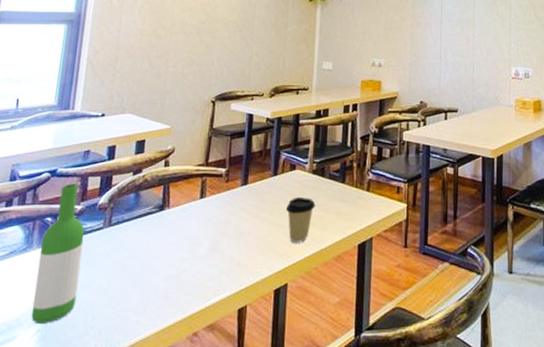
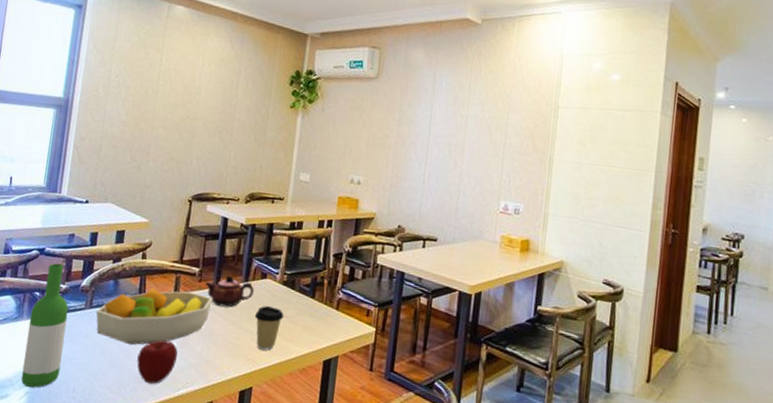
fruit bowl: none [115,193,241,259] -> present [96,287,213,345]
apple: none [162,248,207,298] -> present [137,340,178,385]
teapot: none [232,171,284,204] -> present [205,275,255,307]

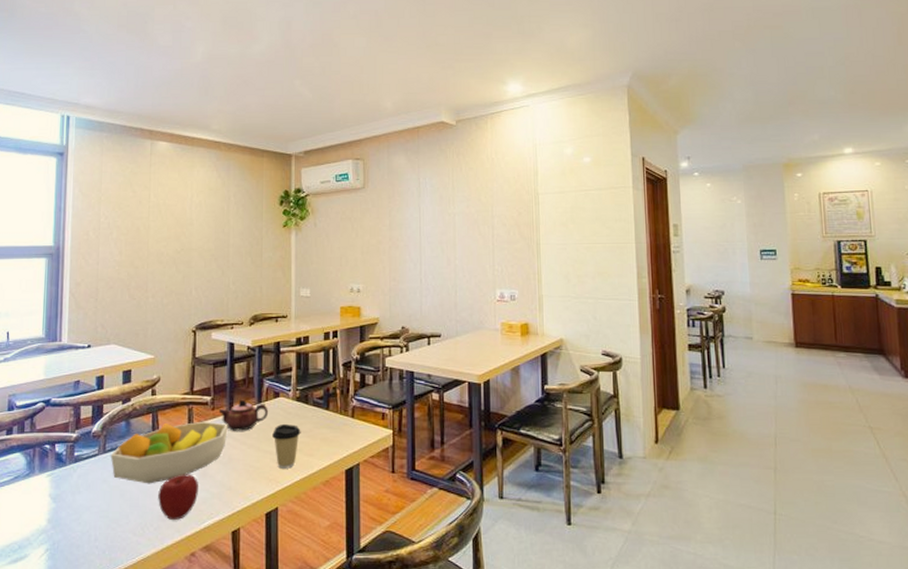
wine bottle: present [21,263,69,388] -> none [39,412,82,543]

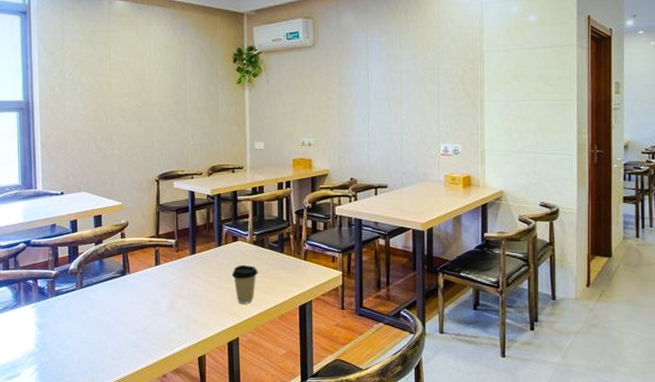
fruit bowl: present [110,421,228,484] -> none [87,261,192,316]
apple: present [158,474,198,521] -> none [131,307,167,347]
teapot: present [218,399,269,431] -> none [182,242,228,271]

